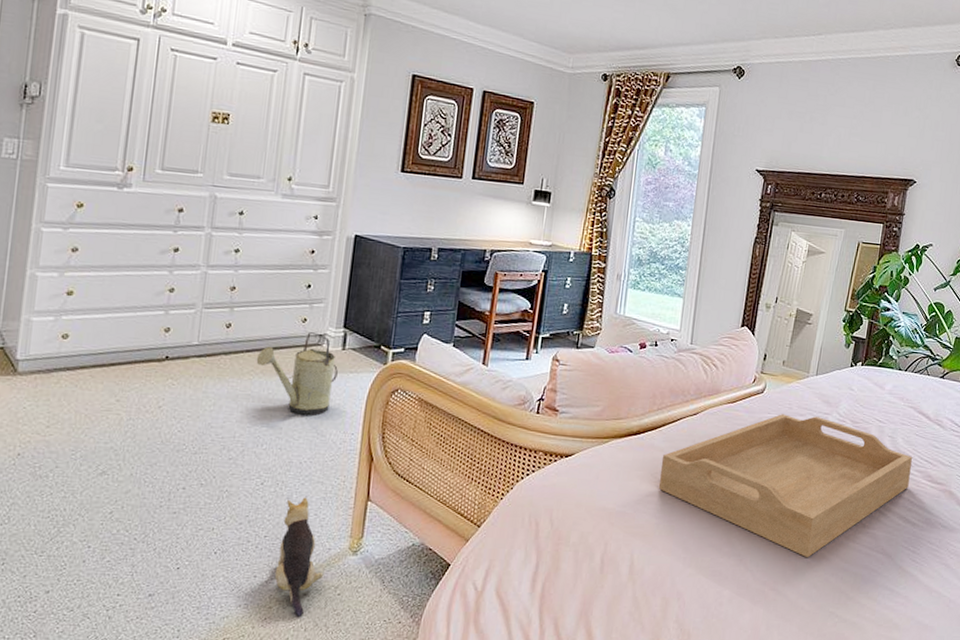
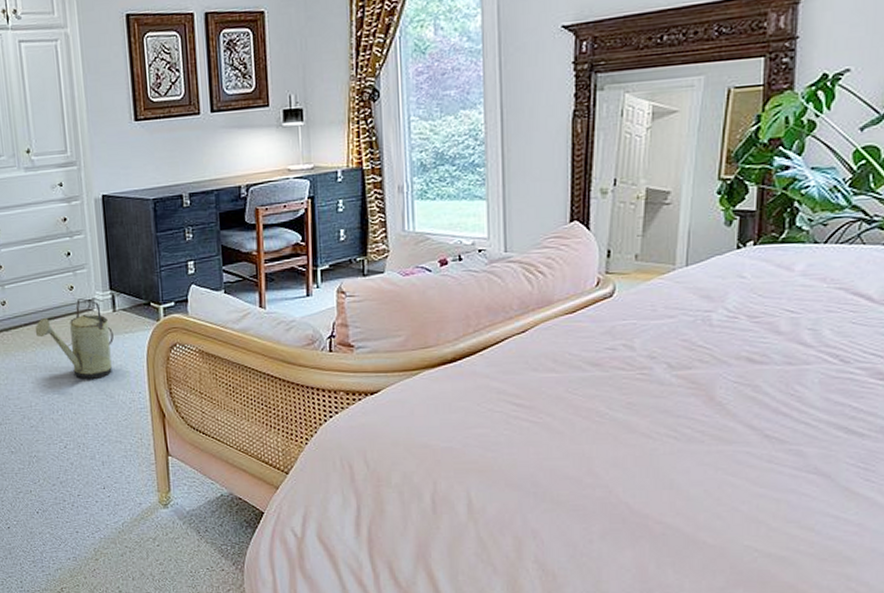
plush toy: present [274,497,324,616] -> none [91,457,140,567]
serving tray: present [658,414,912,558] -> none [489,316,849,485]

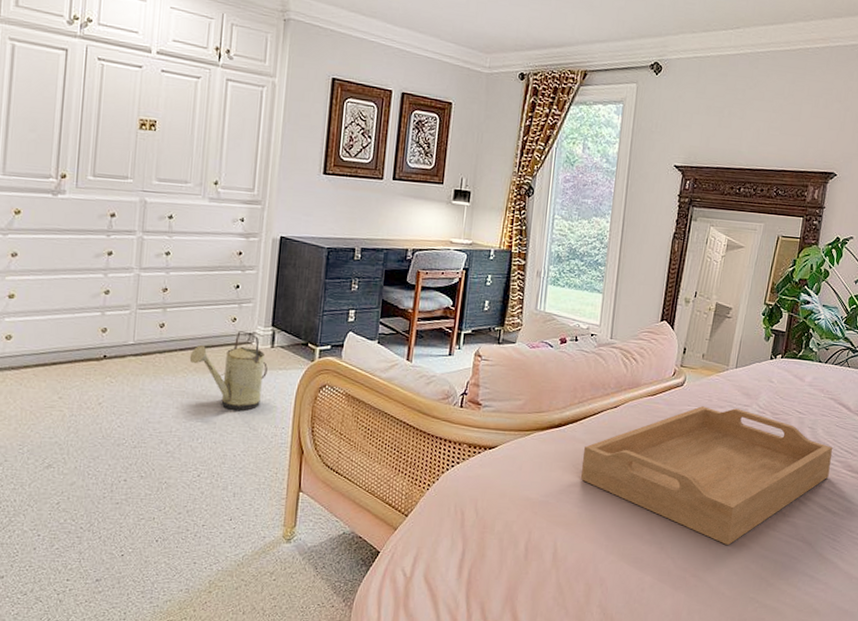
serving tray: none [489,316,849,485] -> present [580,406,833,546]

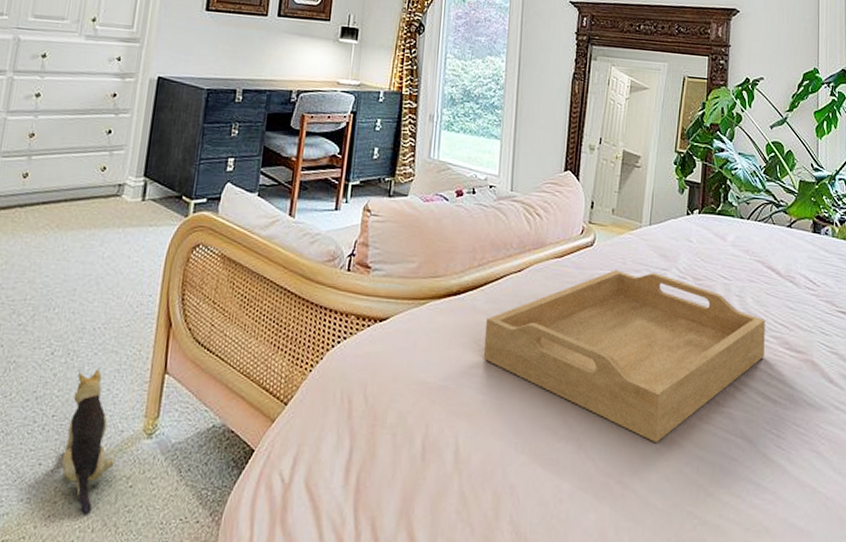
watering can: present [189,331,268,411] -> none [52,181,137,275]
plush toy: none [213,488,260,600] -> present [61,369,115,514]

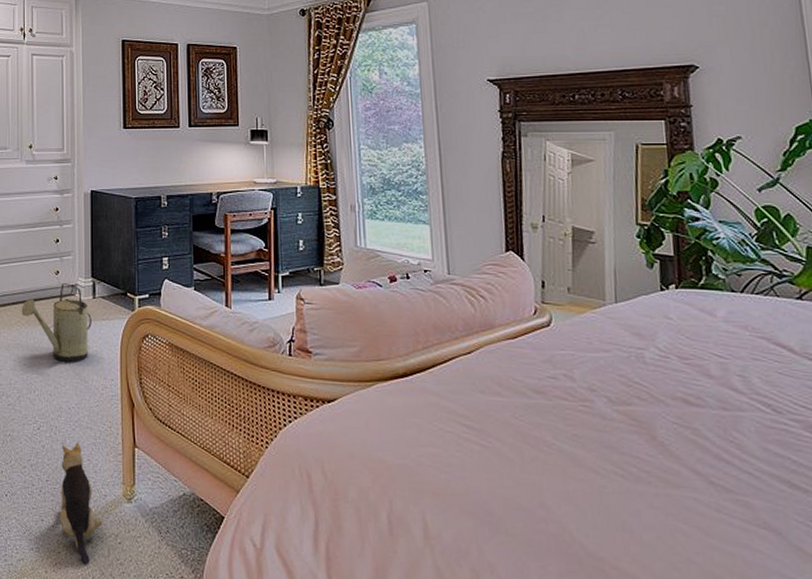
watering can: none [52,181,137,275] -> present [21,283,92,362]
serving tray: present [483,270,765,444] -> none [440,350,785,530]

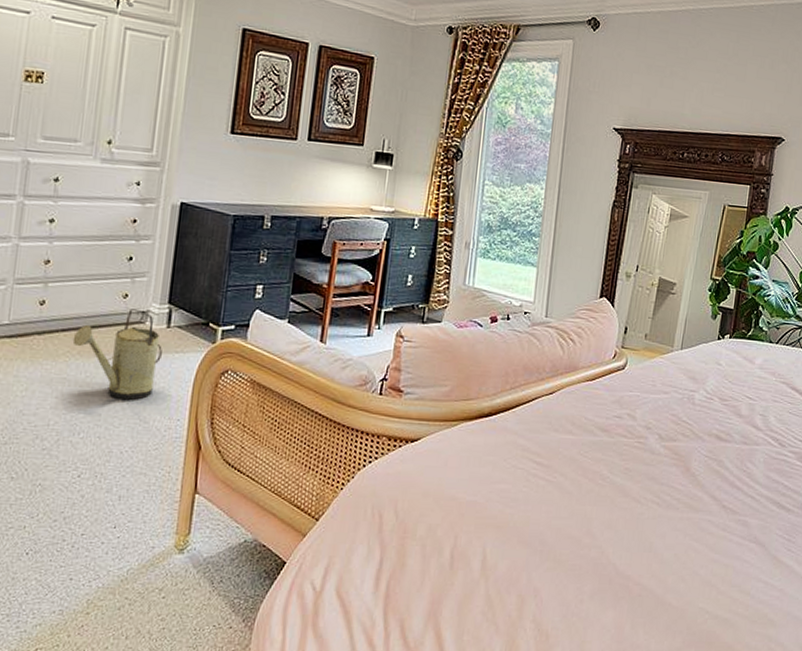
plush toy: present [59,442,103,564] -> none [92,490,147,623]

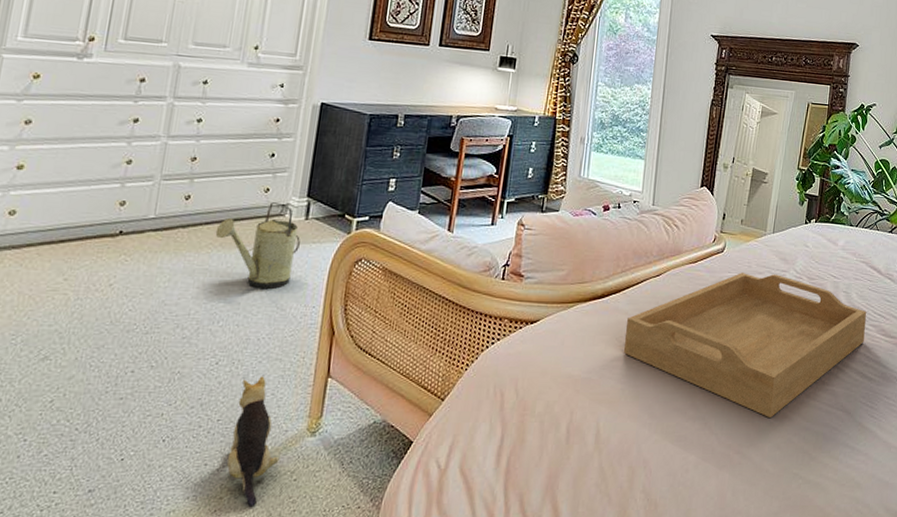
plush toy: none [92,490,147,623] -> present [226,376,280,506]
serving tray: none [512,392,786,549] -> present [623,273,866,419]

